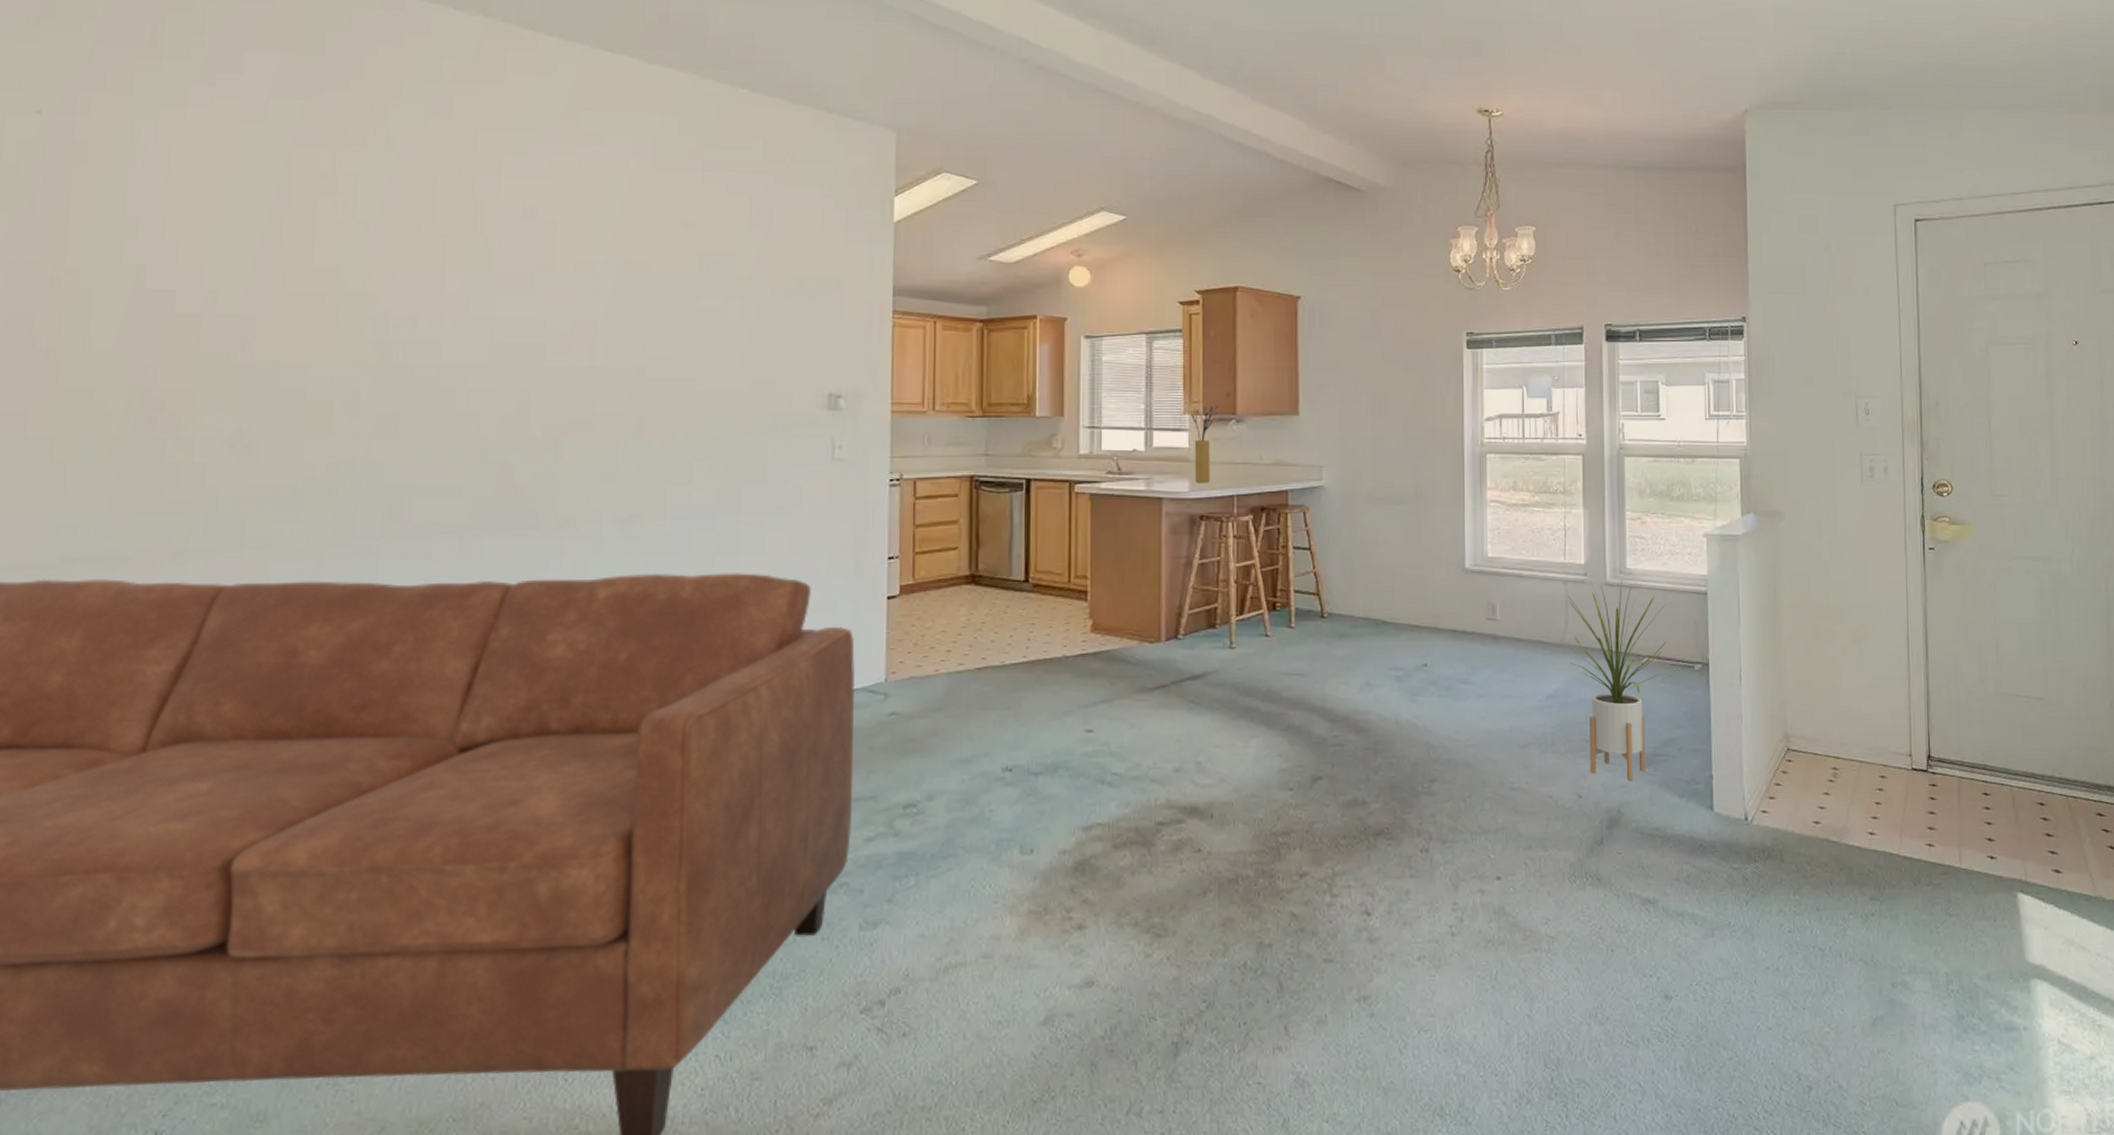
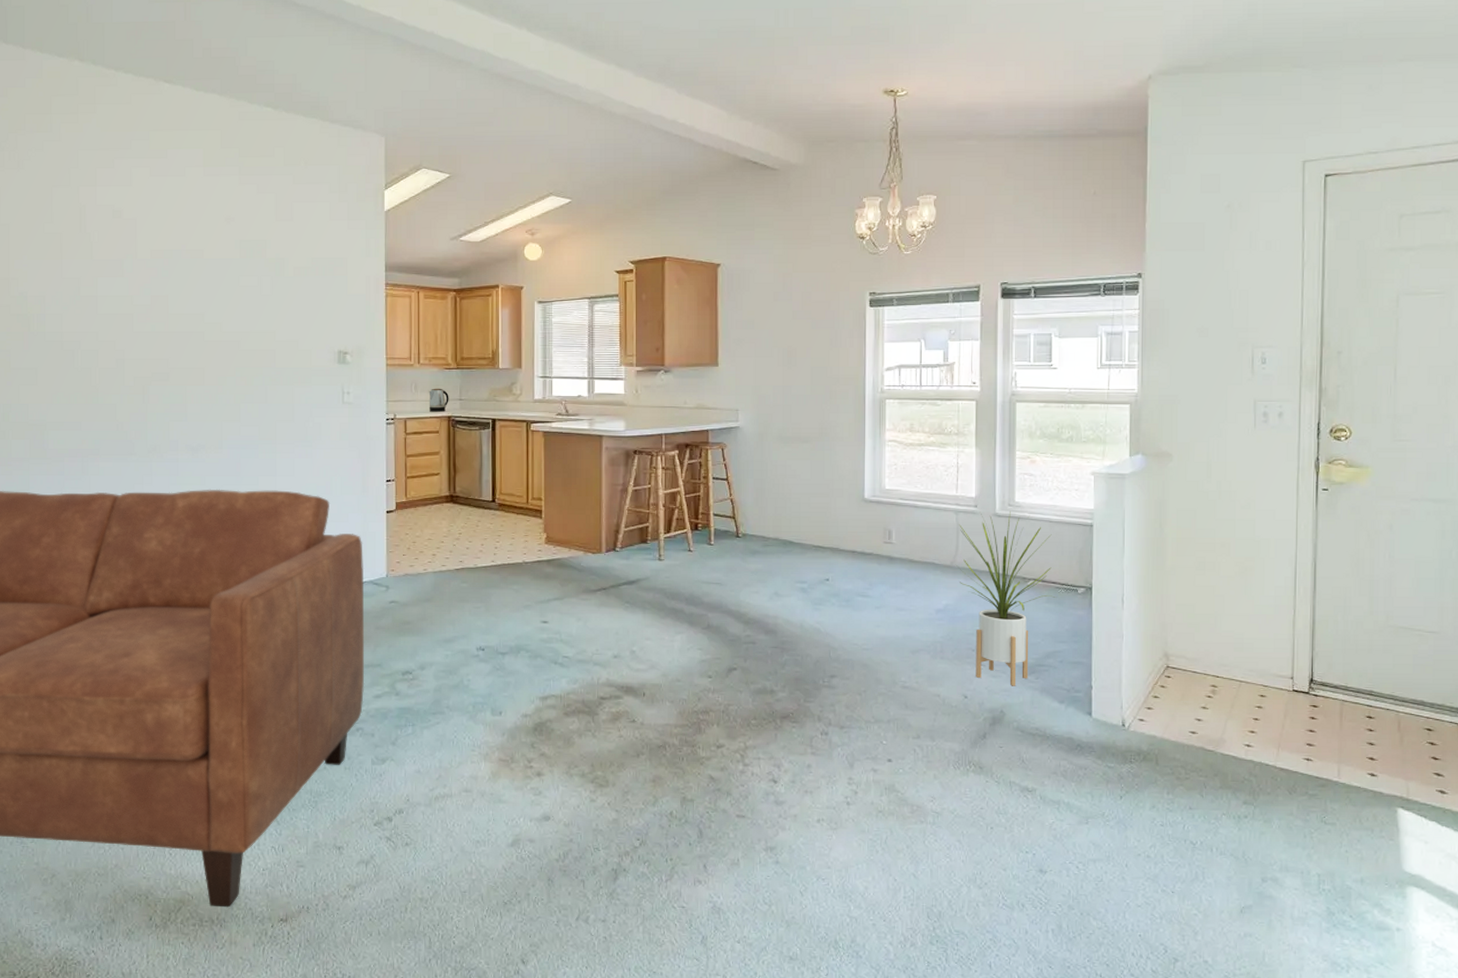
kettle: none [945,440,972,470] -> present [428,388,449,412]
vase: present [1191,406,1218,483] -> none [626,359,649,424]

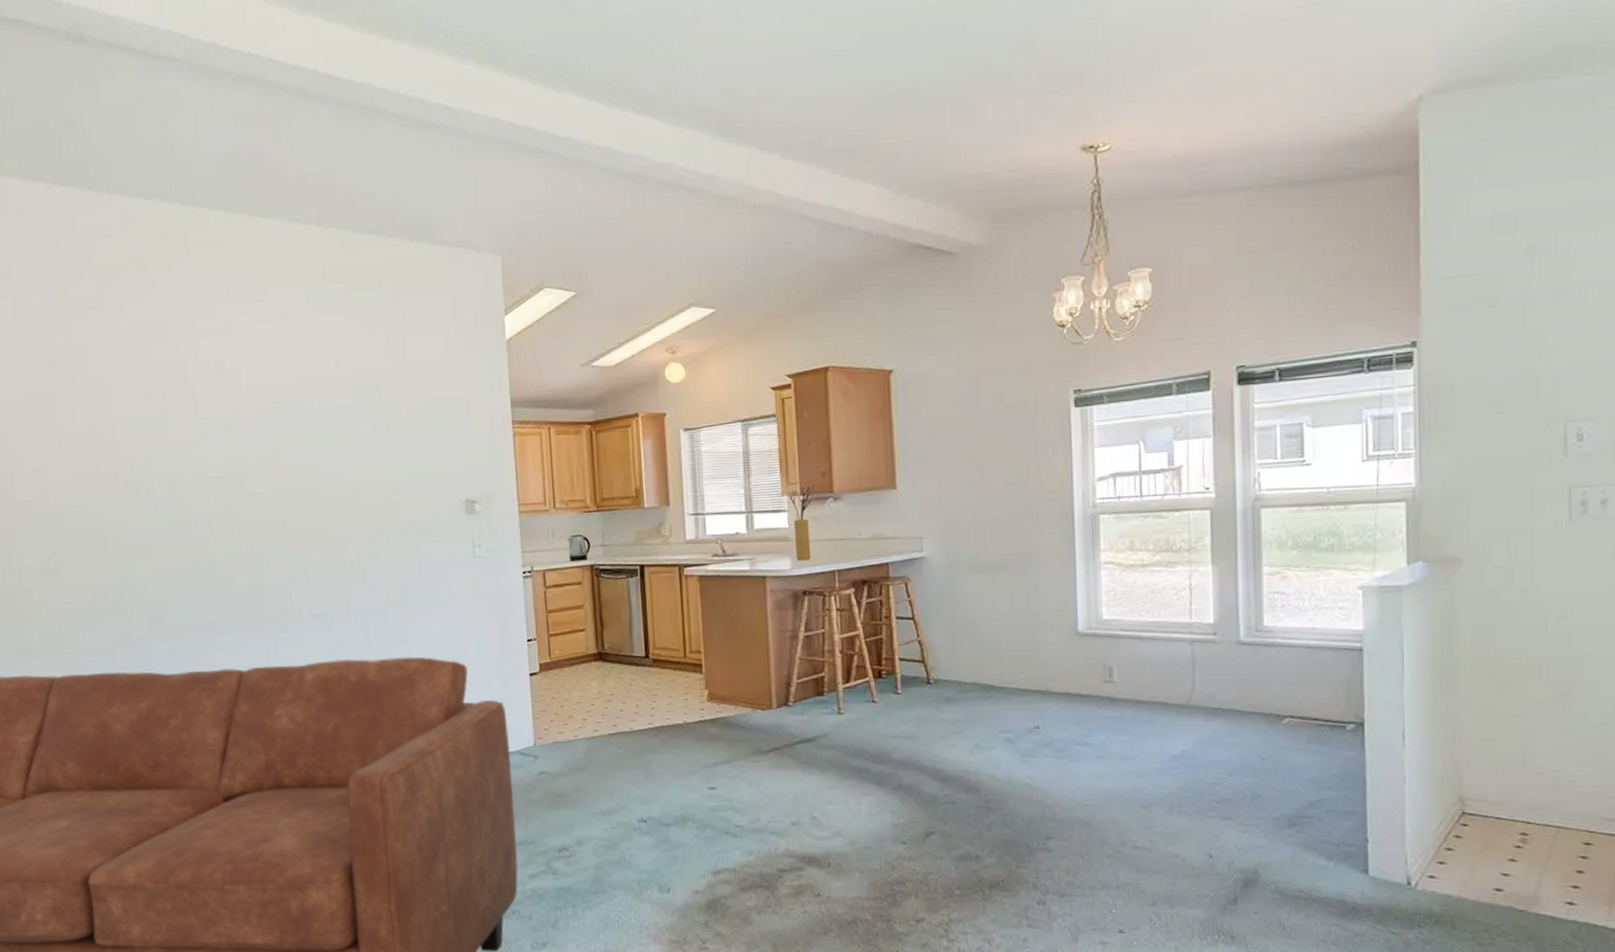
vase: none [626,359,649,424] -> present [789,486,815,561]
house plant: present [956,512,1056,686] -> none [1193,638,1319,842]

